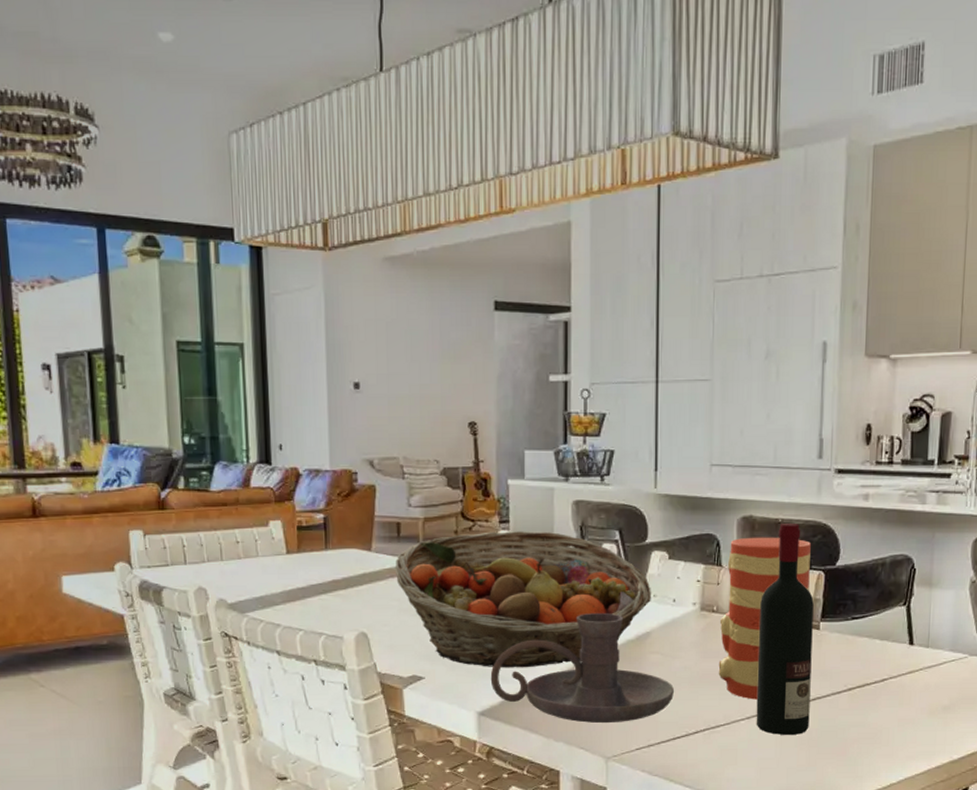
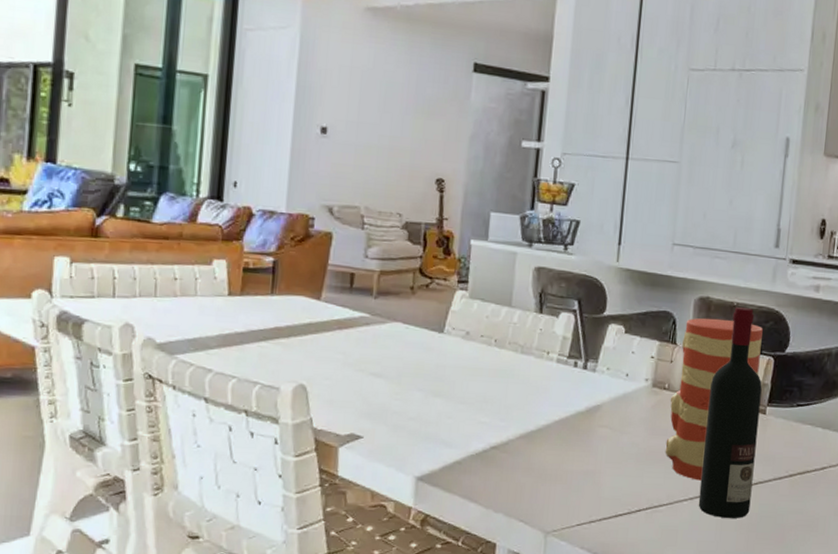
fruit basket: present [395,531,652,668] -> none [344,291,606,434]
candle holder: present [490,613,675,724] -> none [433,381,621,497]

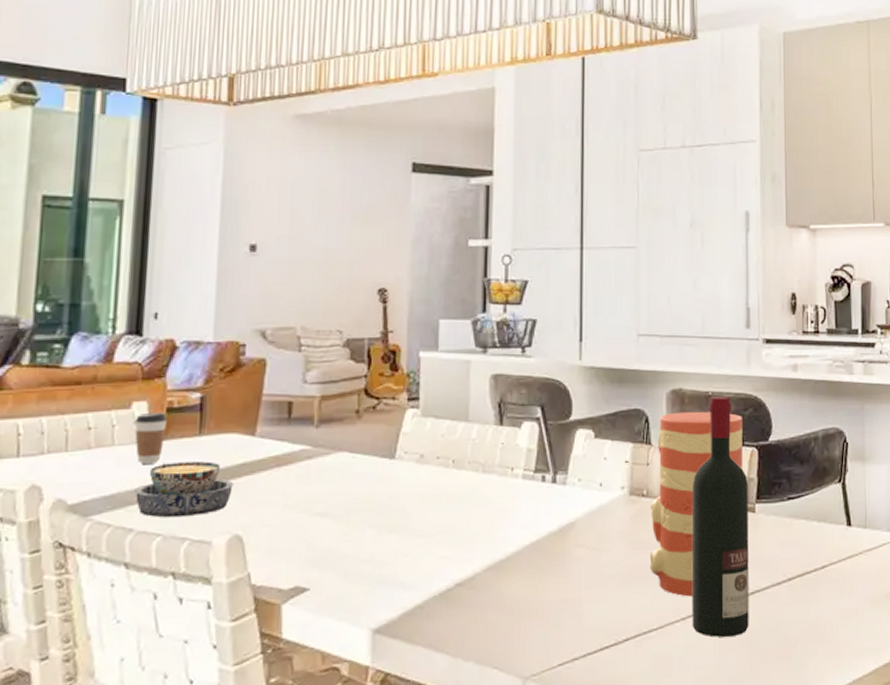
coffee cup: none [214,270,243,315] -> present [134,412,167,464]
bowl: none [214,316,301,364] -> present [134,461,234,518]

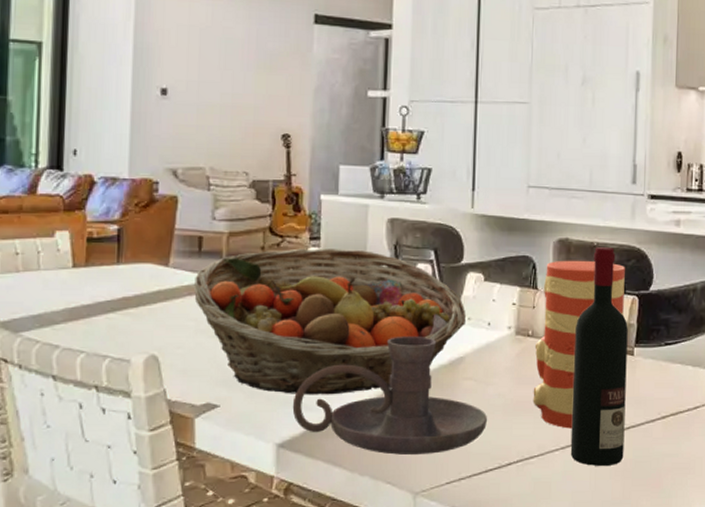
coffee cup: present [134,412,167,464] -> none [57,241,87,288]
bowl: present [134,461,234,518] -> none [59,288,150,337]
fruit basket: none [283,409,577,573] -> present [194,249,467,395]
candle holder: none [389,502,602,635] -> present [292,337,488,456]

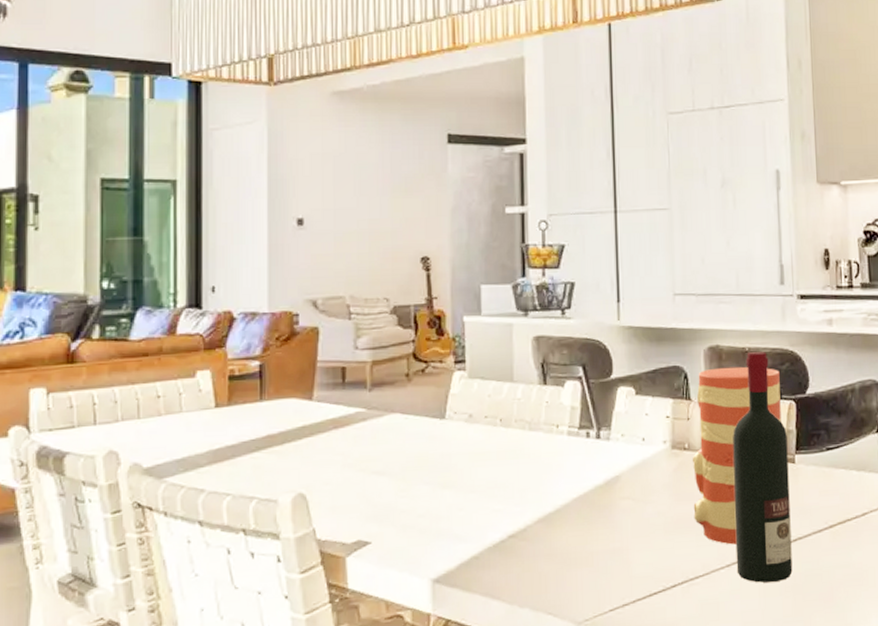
fruit basket: present [194,249,467,395] -> none [340,370,620,526]
candle holder: present [292,337,488,456] -> none [446,457,649,583]

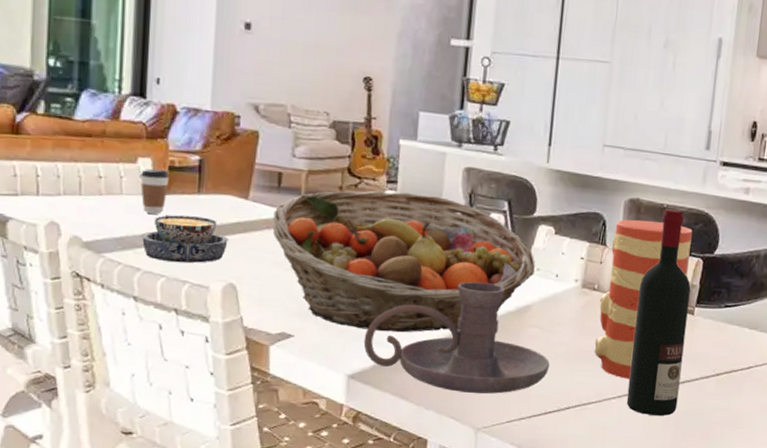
coffee cup: none [199,379,229,429] -> present [140,168,169,214]
bowl: none [204,425,296,478] -> present [141,215,229,263]
fruit basket: none [340,370,620,526] -> present [272,191,536,333]
candle holder: none [446,457,649,583] -> present [363,282,550,394]

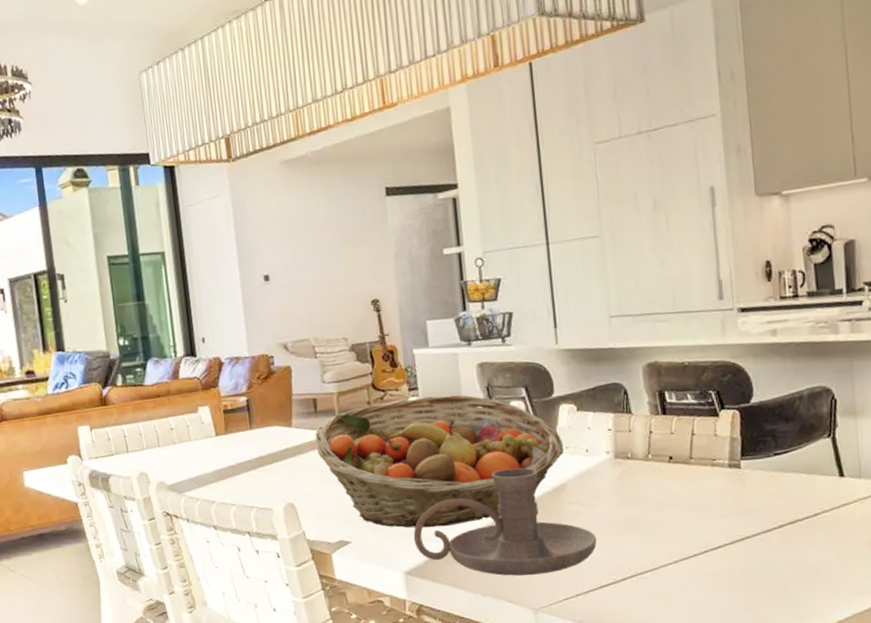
coffee cup: present [140,168,169,214] -> none [202,413,226,453]
bowl: present [141,215,229,263] -> none [211,449,282,492]
vase: present [594,219,692,379] -> none [635,380,725,543]
wine bottle: present [626,208,691,416] -> none [675,365,742,577]

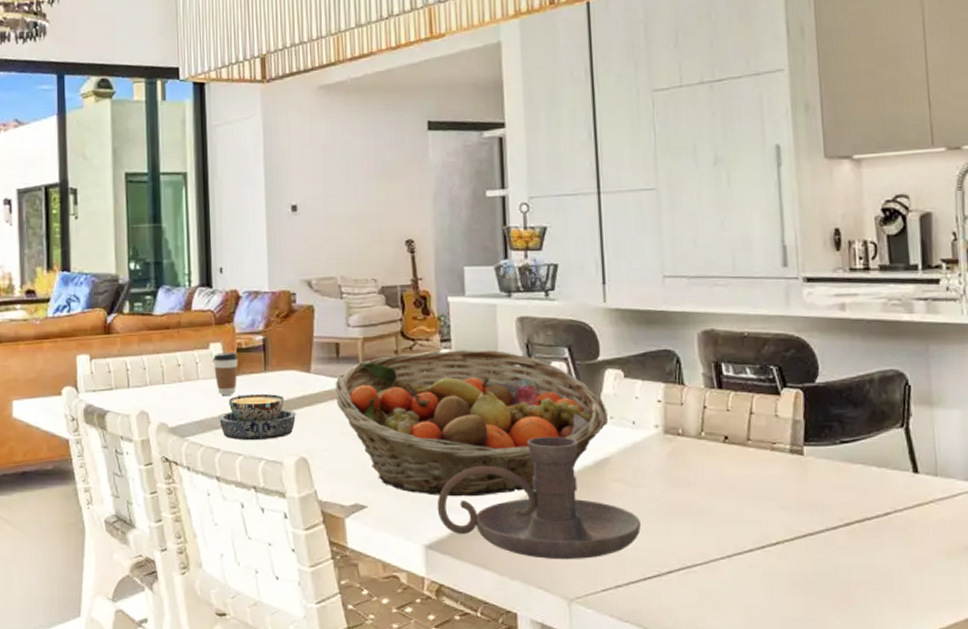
coffee cup: none [202,413,226,453] -> present [212,351,238,395]
bowl: none [211,449,282,492] -> present [218,394,297,441]

